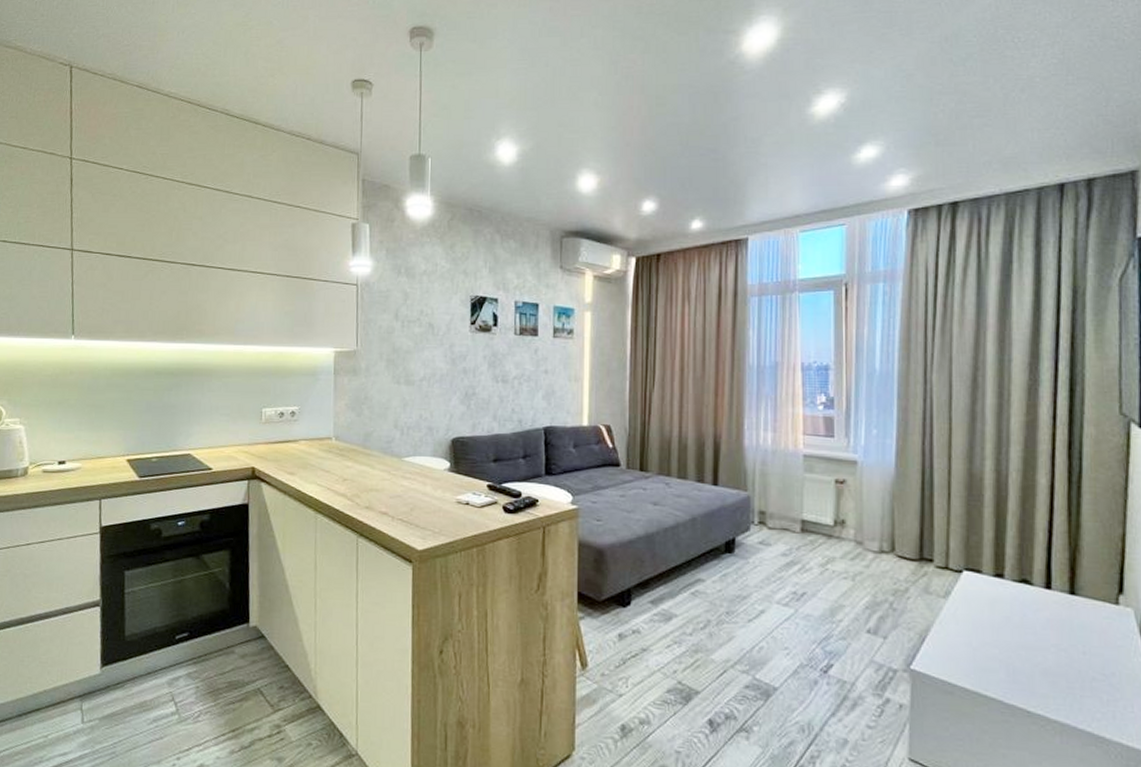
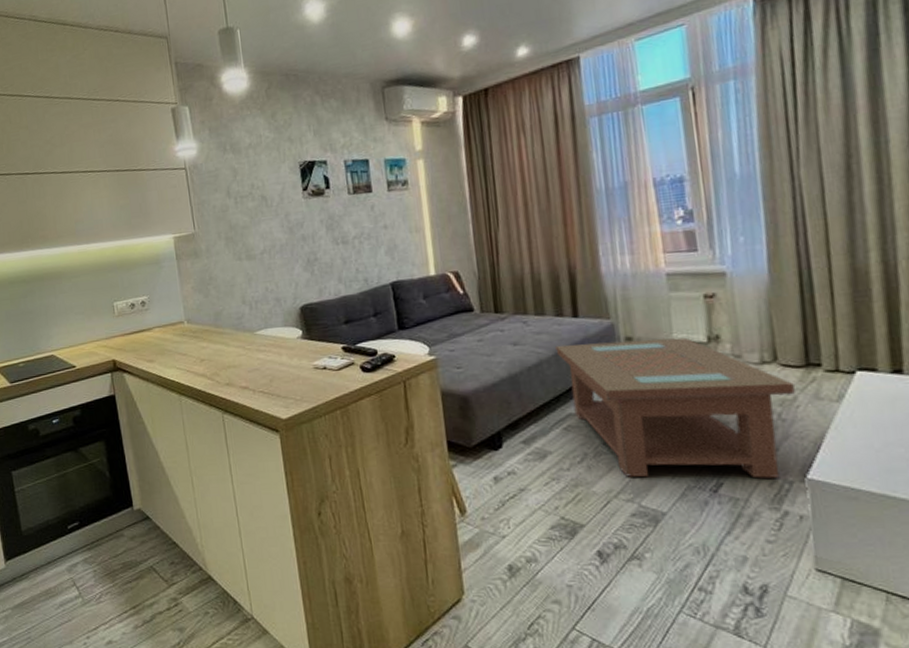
coffee table: none [693,510,907,665] -> present [555,337,795,479]

